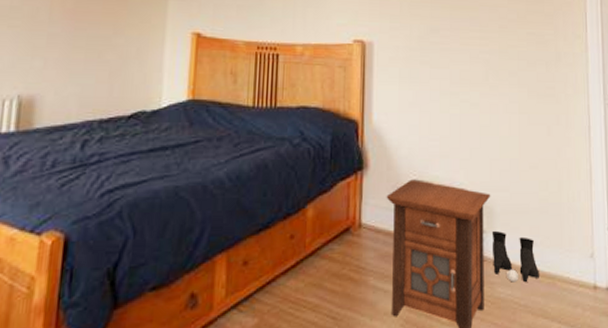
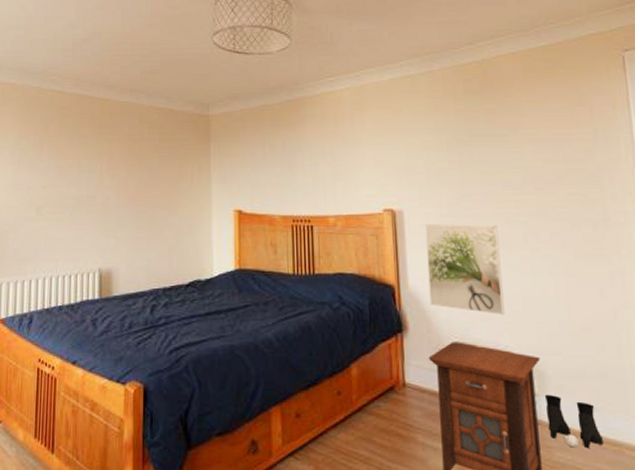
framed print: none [392,58,462,152] -> present [425,224,505,315]

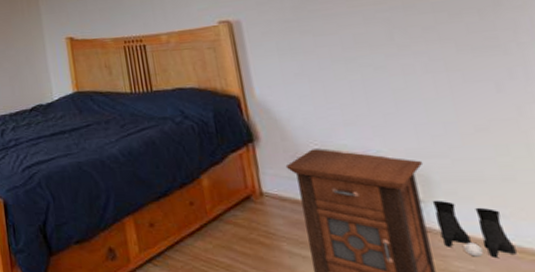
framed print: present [425,224,505,315] -> none [267,25,373,119]

